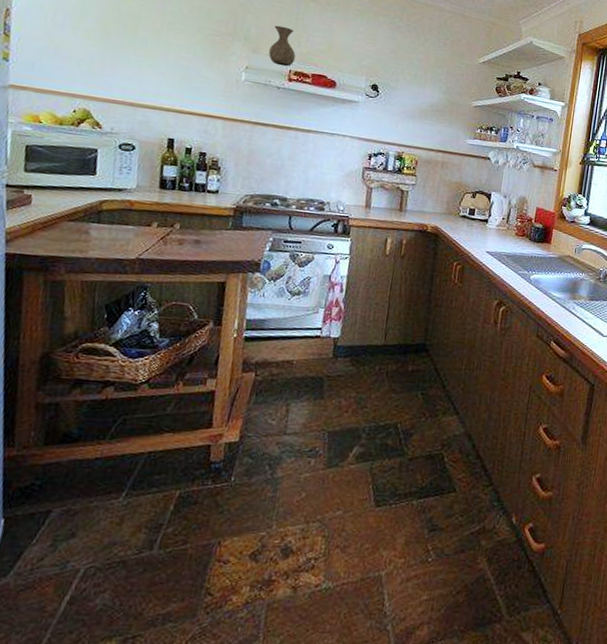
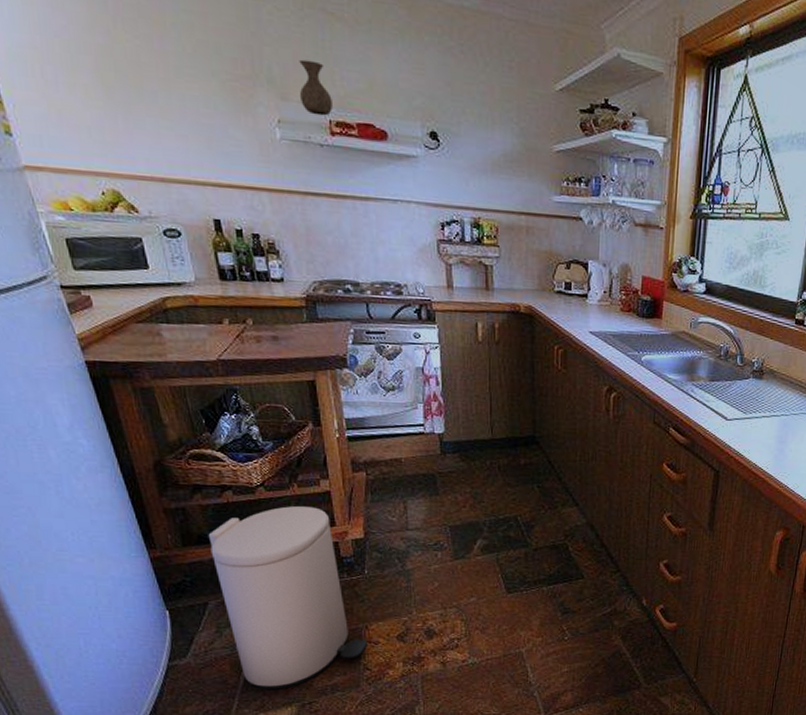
pedal bin: none [66,405,216,619] -> present [208,506,367,689]

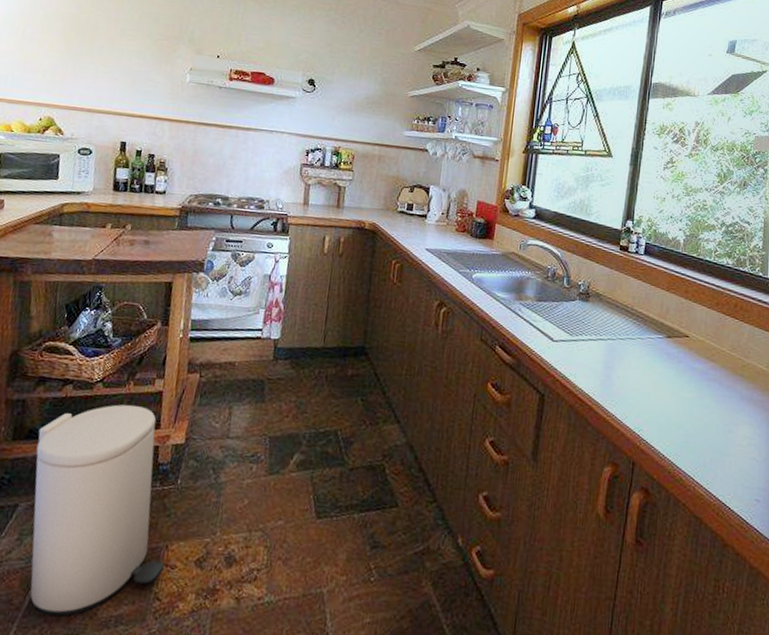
vase: present [299,59,332,116] -> none [211,26,236,66]

